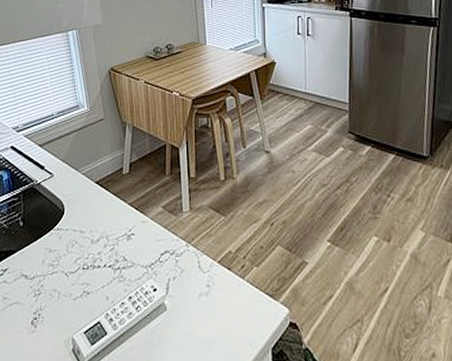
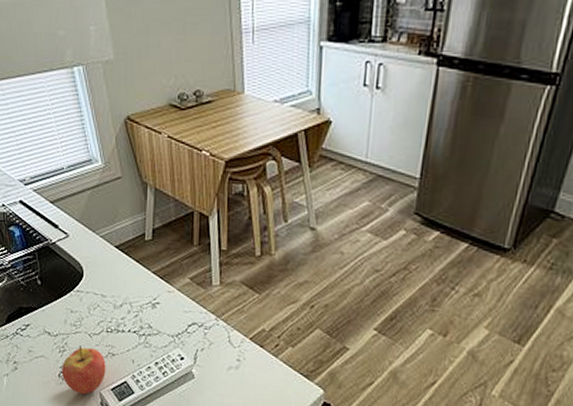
fruit: none [34,285,80,342] -> present [61,344,106,395]

